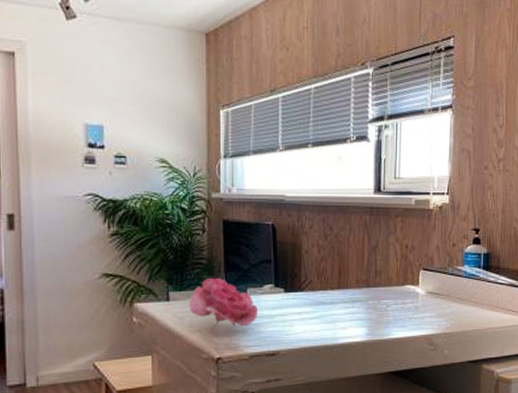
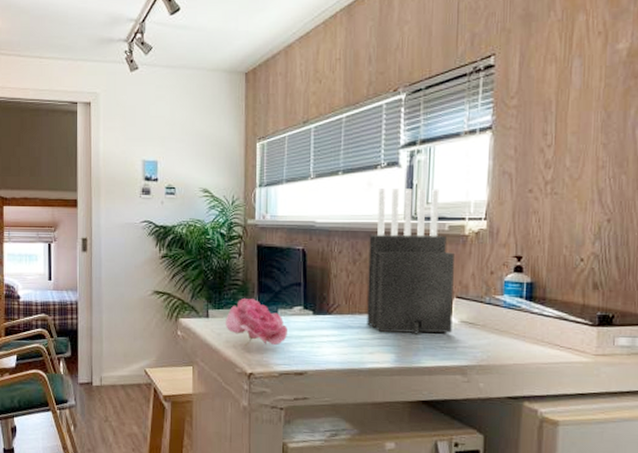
knife block: none [339,162,420,308] -> present [367,188,454,334]

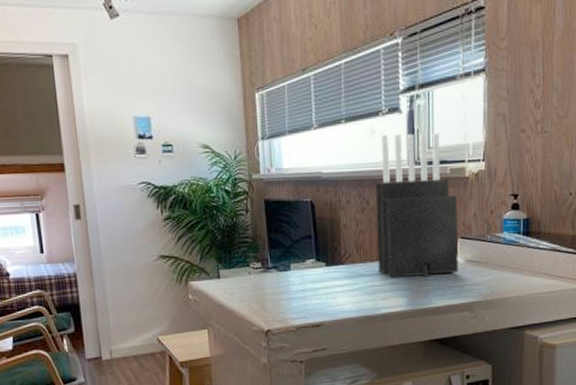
flower: present [226,297,287,346] -> none [238,255,302,304]

